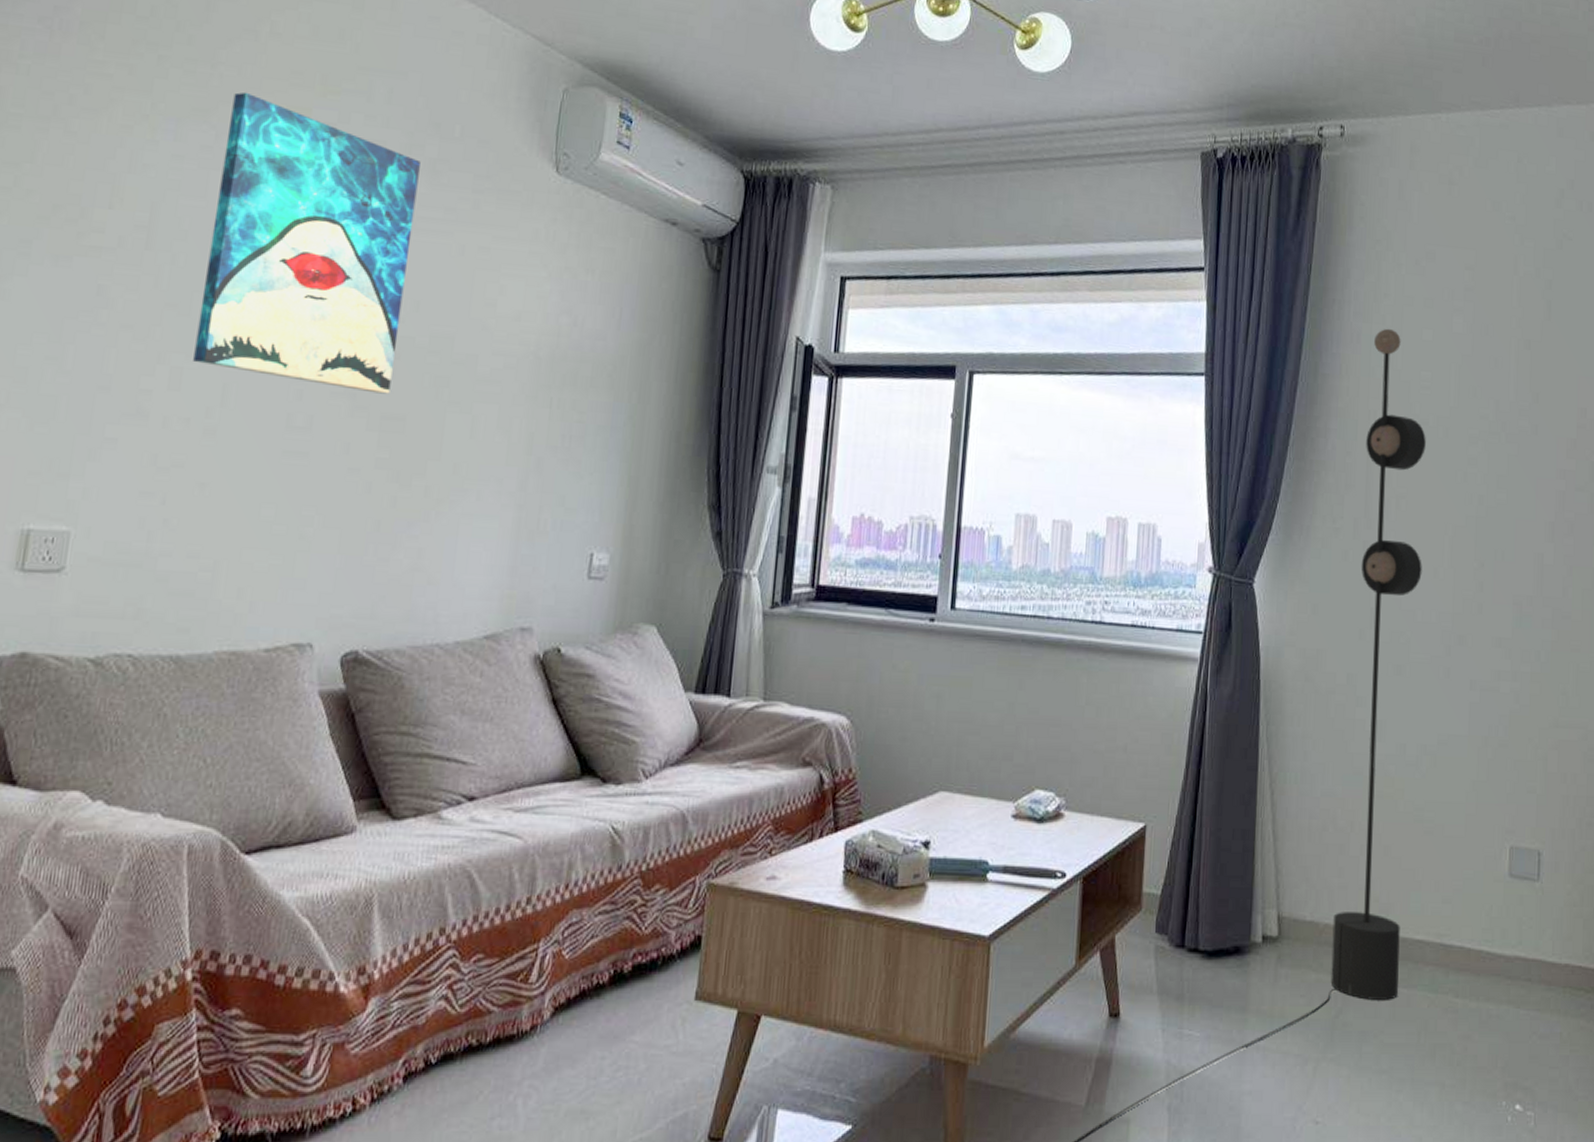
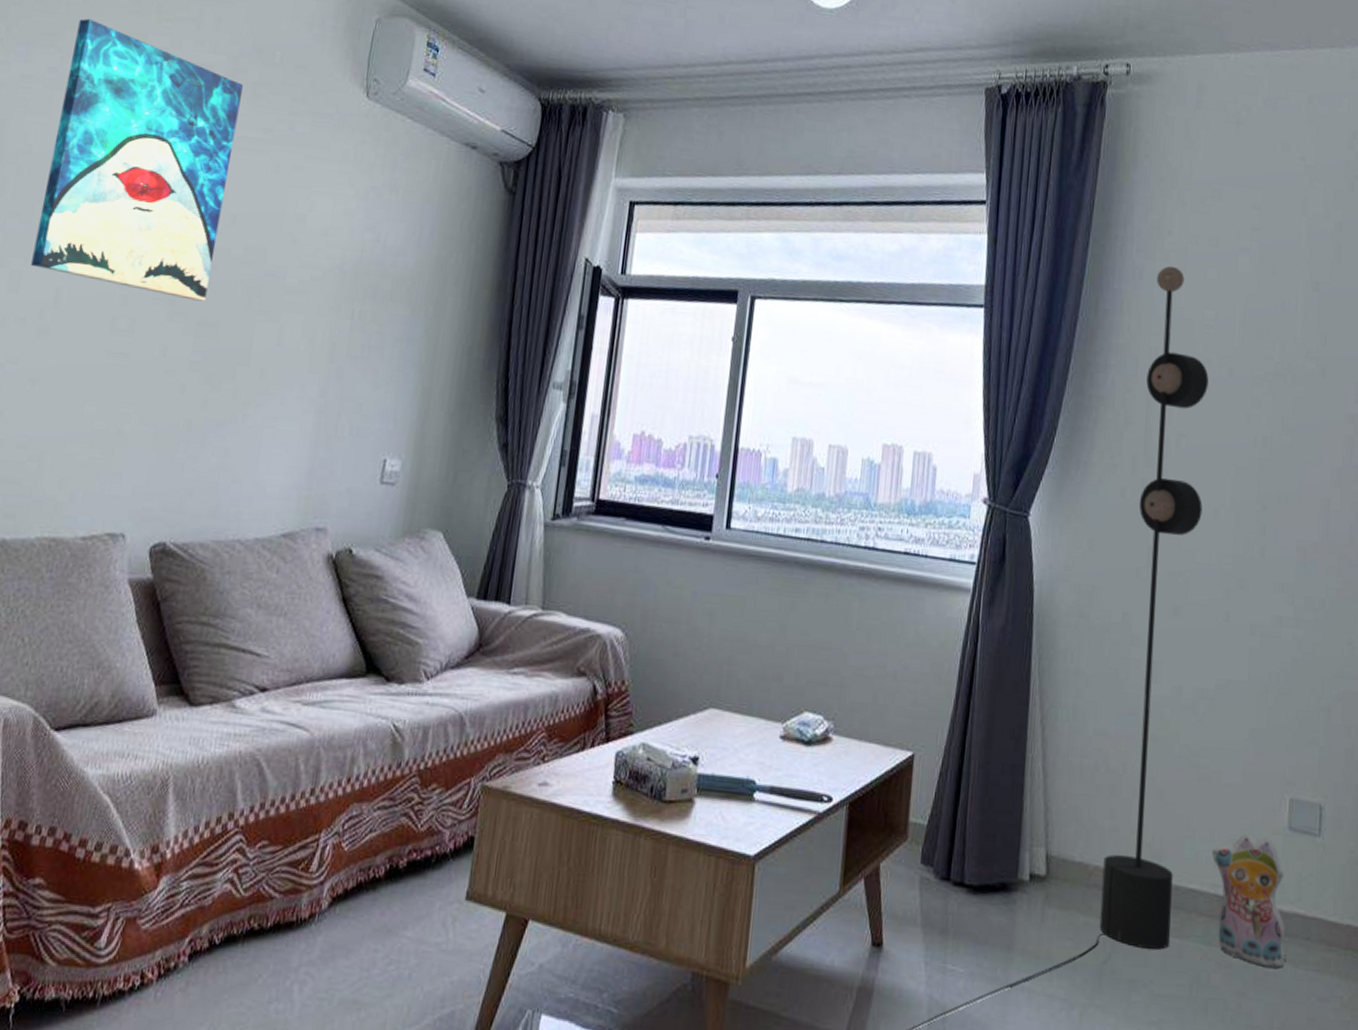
plush toy: none [1436,882,1509,1010] -> present [1211,832,1286,968]

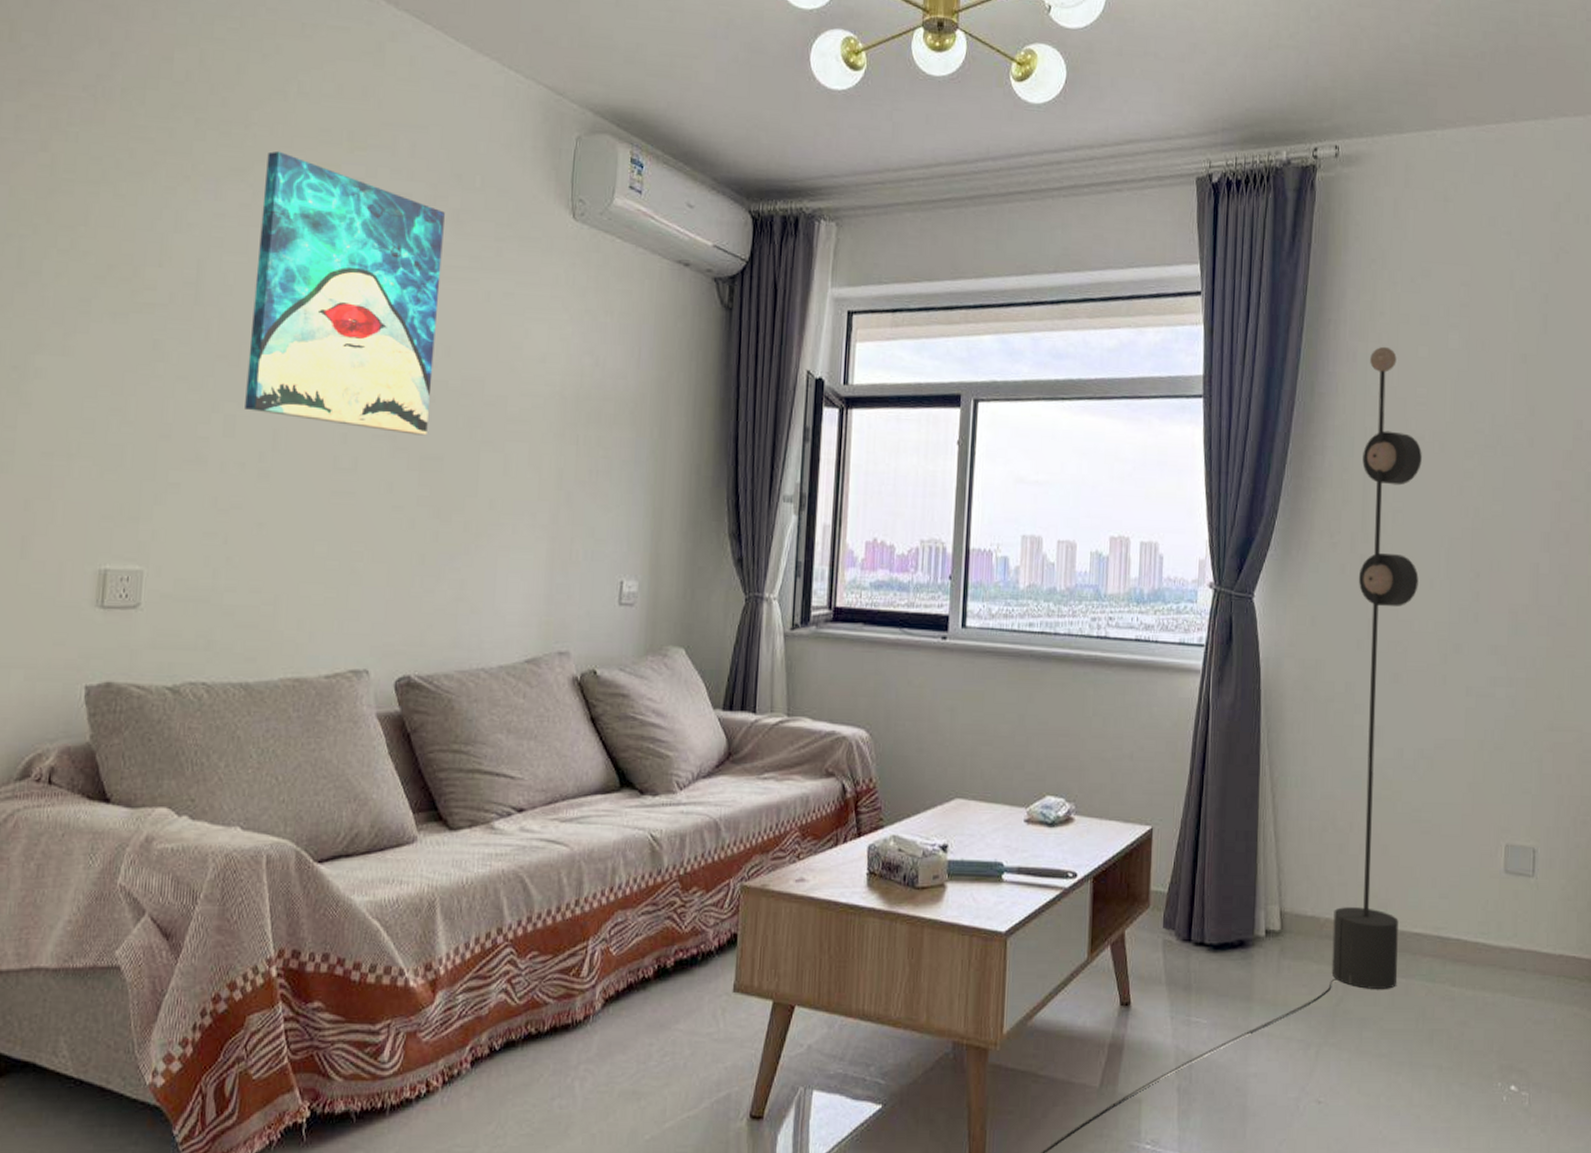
plush toy: present [1211,832,1286,968] -> none [1433,878,1504,998]

